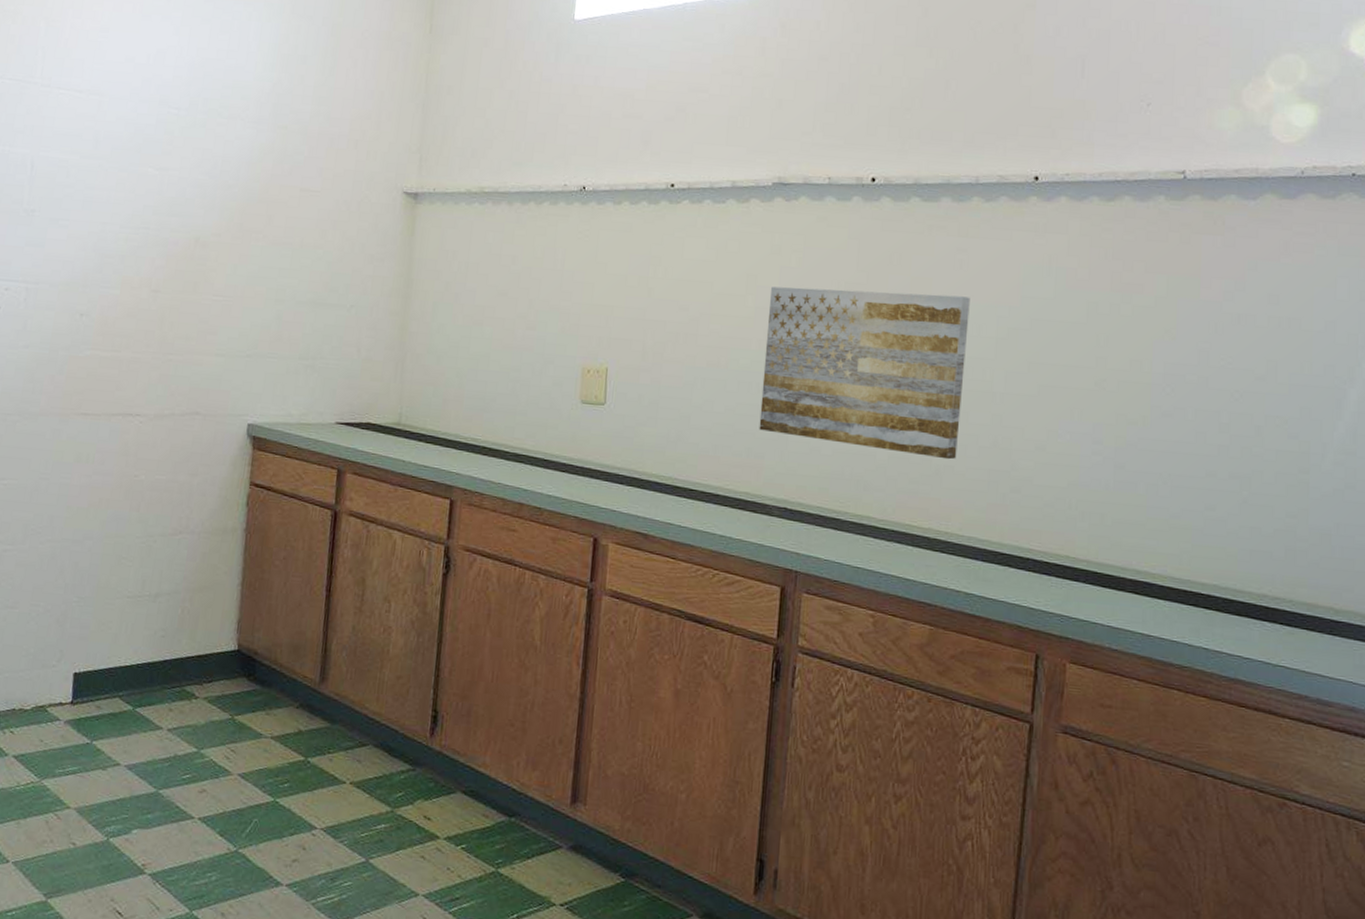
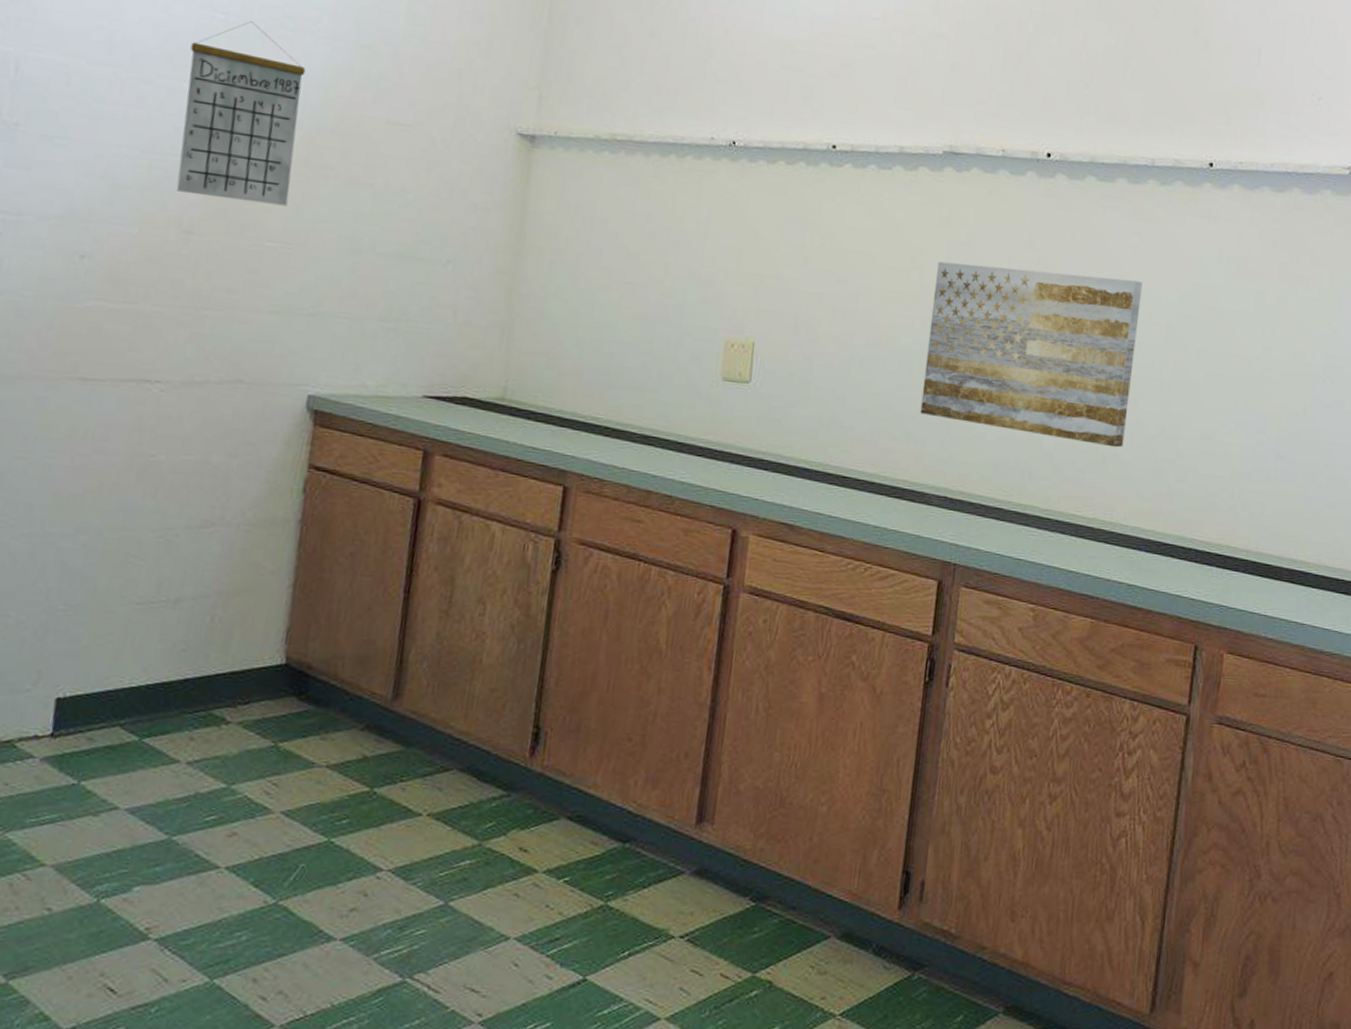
calendar: none [146,113,238,266] -> present [176,21,306,206]

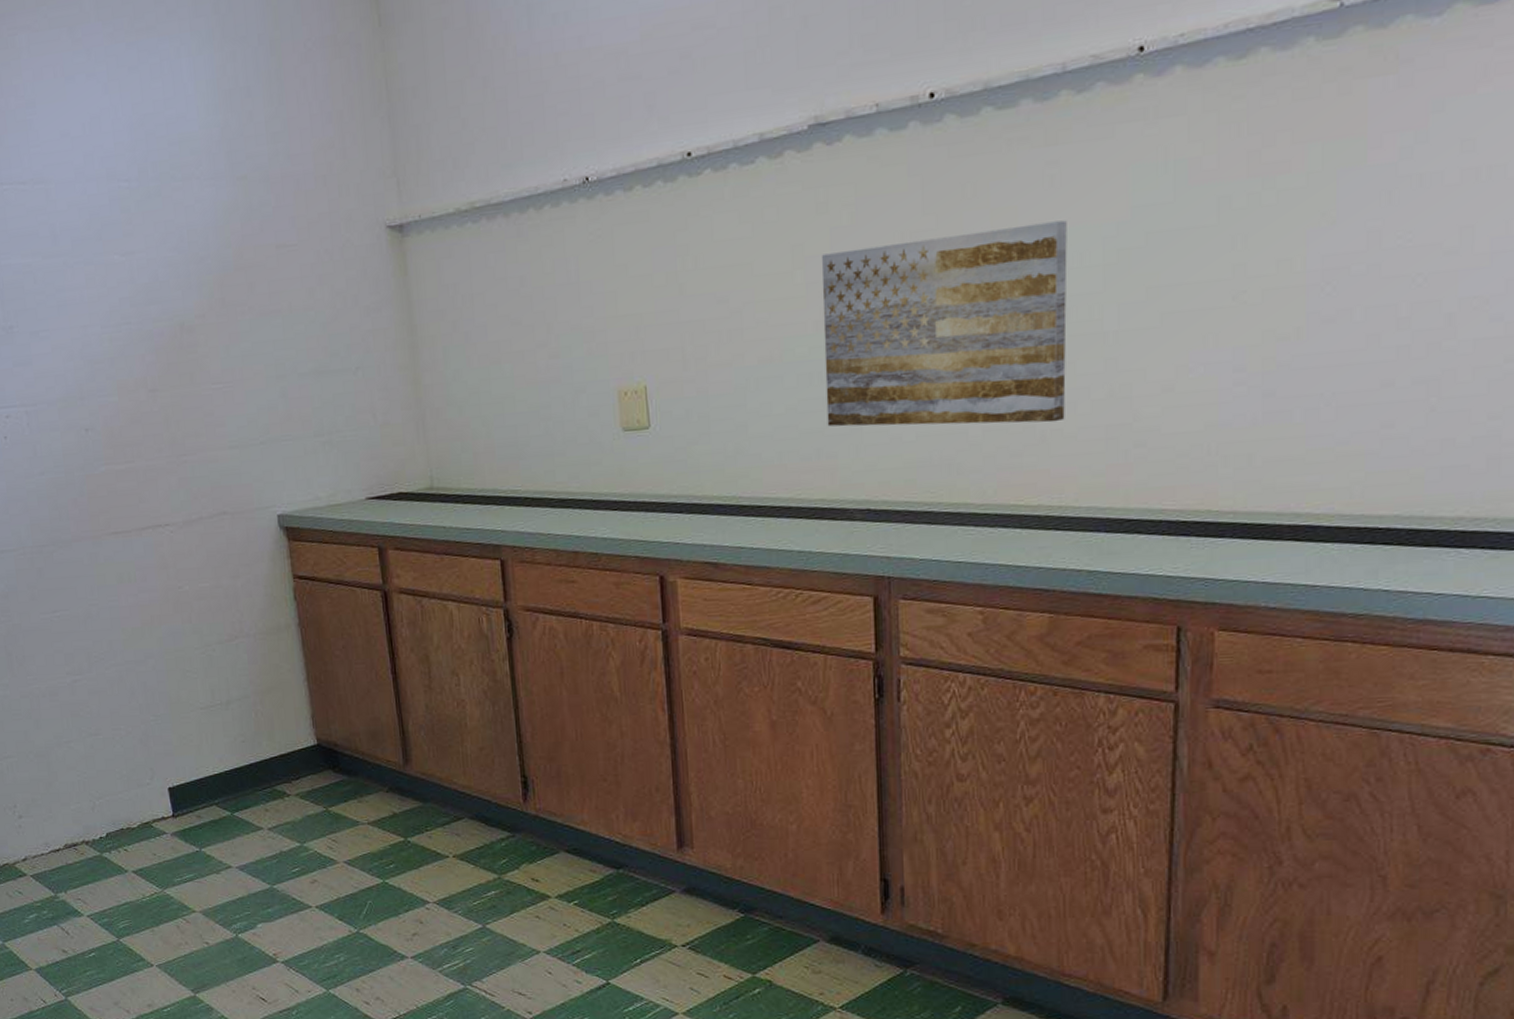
calendar: present [176,21,306,206] -> none [110,181,219,356]

